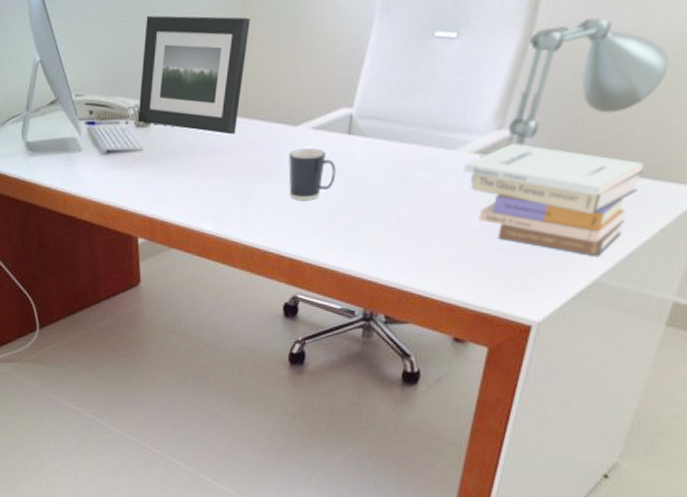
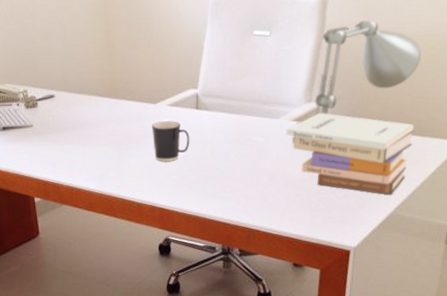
picture frame: present [137,15,251,135] -> none [26,20,112,112]

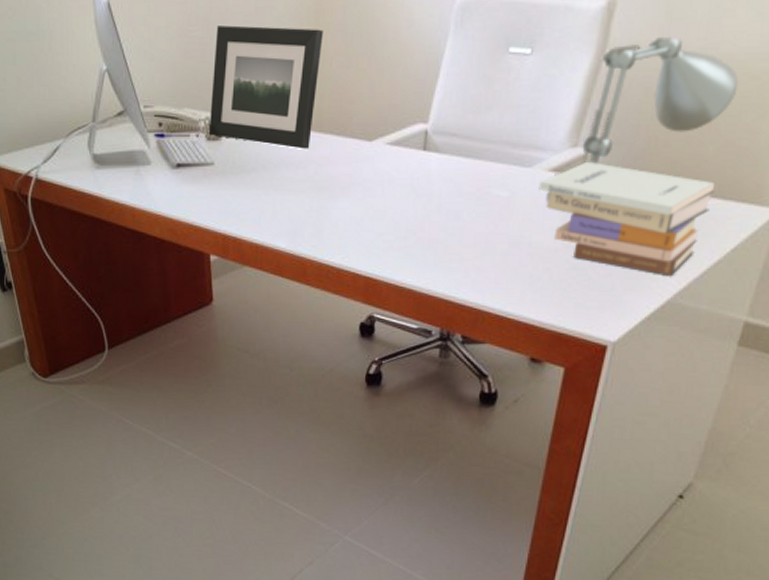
picture frame: none [26,20,112,112] -> present [208,25,324,149]
mug: present [152,121,190,161] -> none [363,164,412,217]

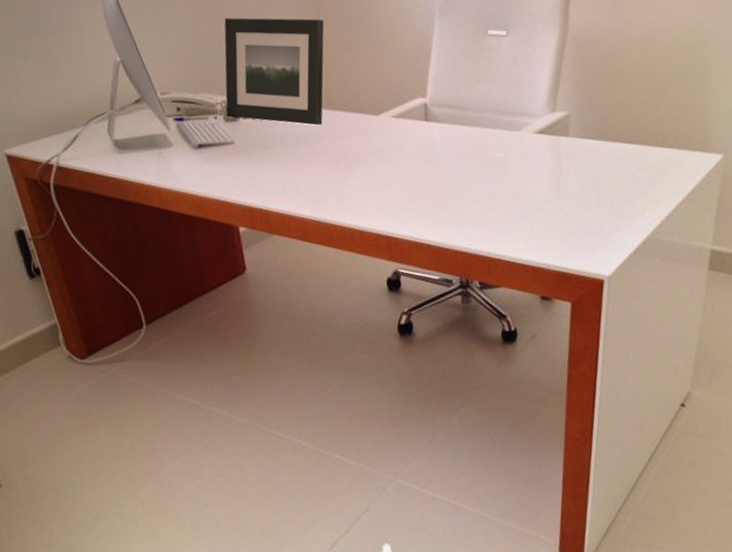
books: present [538,161,716,275] -> none [528,123,671,216]
desk lamp: present [547,36,739,197] -> none [536,17,676,156]

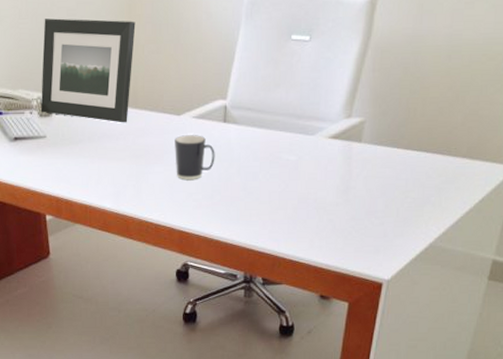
mug: none [374,135,419,182] -> present [175,135,215,180]

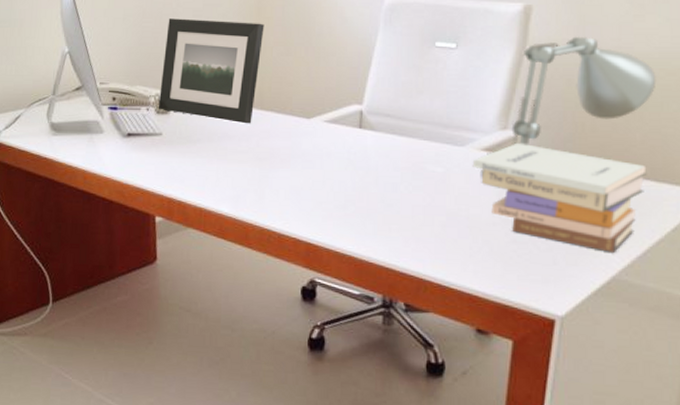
mug: present [175,135,215,180] -> none [303,139,349,187]
books: none [321,129,464,223] -> present [472,142,647,252]
desk lamp: none [328,24,479,160] -> present [481,36,657,174]

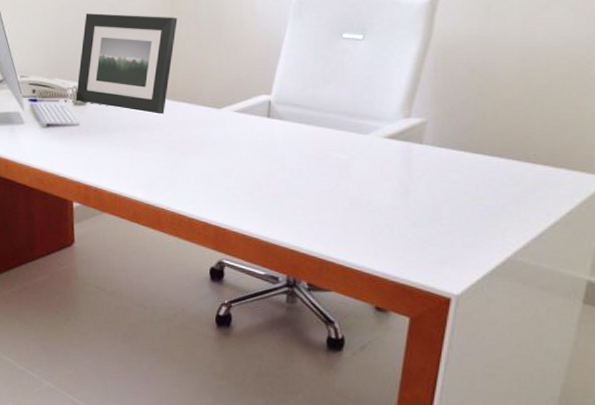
books: present [472,142,647,252] -> none [375,130,545,235]
desk lamp: present [481,36,657,174] -> none [384,26,558,161]

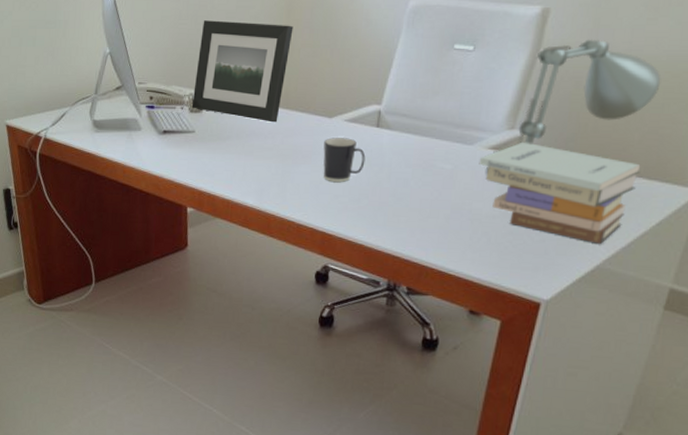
mug: none [213,129,257,174] -> present [323,137,366,182]
books: none [375,130,545,235] -> present [479,141,641,244]
desk lamp: none [384,26,558,161] -> present [486,39,661,171]

